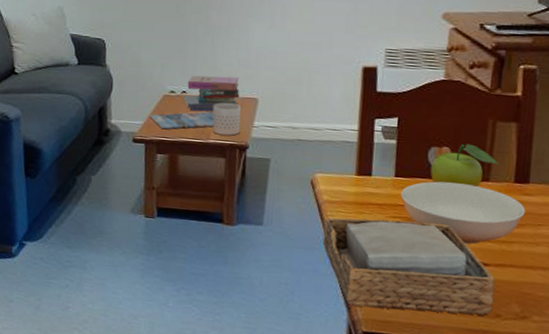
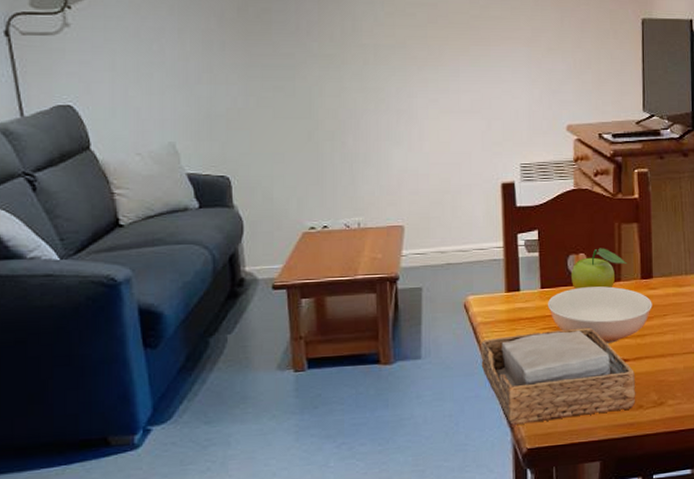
magazine: present [149,111,215,130] -> none [288,246,361,271]
books: present [182,75,240,112] -> none [324,205,385,248]
mug: present [212,103,242,136] -> none [358,234,388,269]

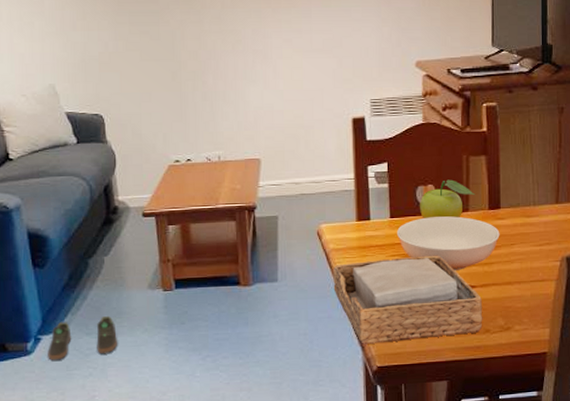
shoe: none [158,401,240,455] -> present [47,315,117,361]

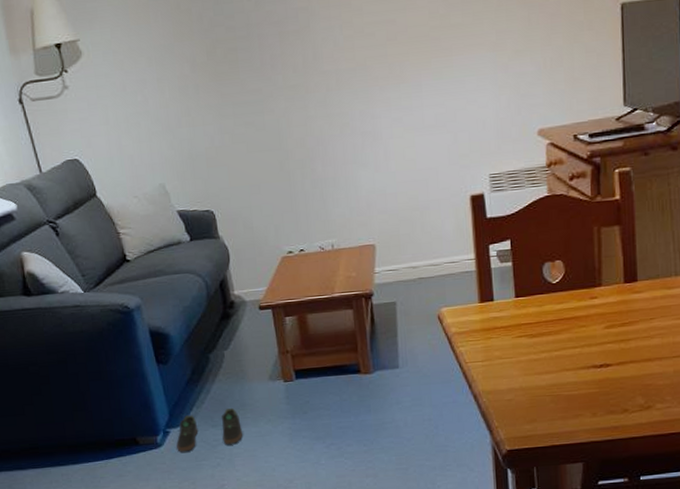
napkin holder: present [333,255,483,344] -> none [456,334,620,428]
bowl: present [396,216,500,270] -> none [522,292,637,349]
fruit: present [419,179,475,218] -> none [546,253,609,296]

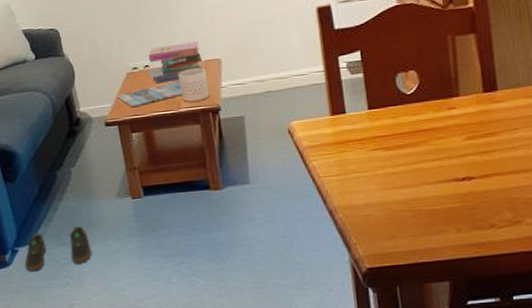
magazine: none [271,266,337,292] -> present [116,81,183,108]
books: none [301,226,357,269] -> present [146,41,203,85]
mug: none [332,253,363,287] -> present [178,68,209,102]

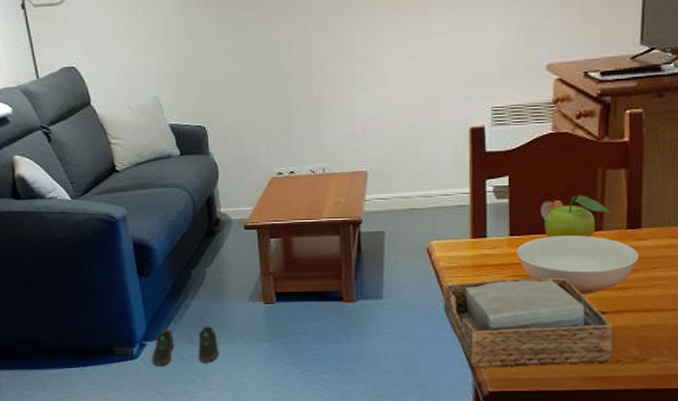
magazine: present [116,81,183,108] -> none [258,190,325,213]
books: present [146,41,203,85] -> none [291,152,349,192]
mug: present [178,68,209,102] -> none [322,179,352,212]
napkin holder: none [308,146,487,245] -> present [443,277,614,368]
bowl: none [376,102,499,161] -> present [516,235,639,294]
fruit: none [400,63,466,108] -> present [543,195,611,237]

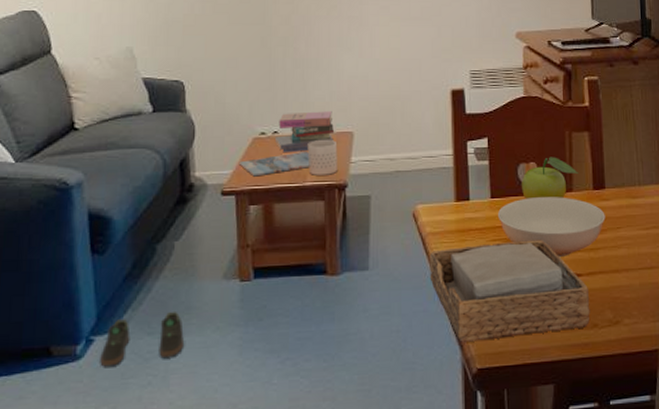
magazine: none [258,190,325,213] -> present [238,152,310,177]
books: none [291,152,349,192] -> present [274,111,335,153]
mug: none [322,179,352,212] -> present [307,140,338,175]

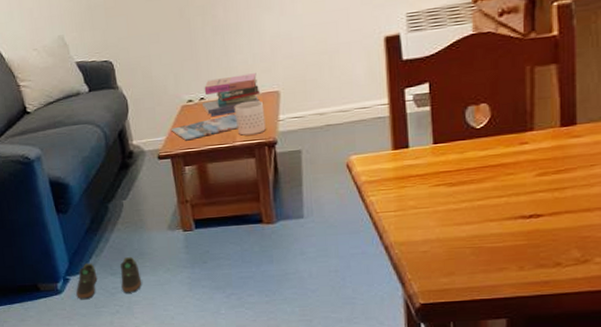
napkin holder: present [429,239,590,342] -> none [366,182,552,280]
bowl: present [497,197,605,257] -> none [441,137,575,198]
fruit: present [521,157,579,199] -> none [469,95,543,142]

